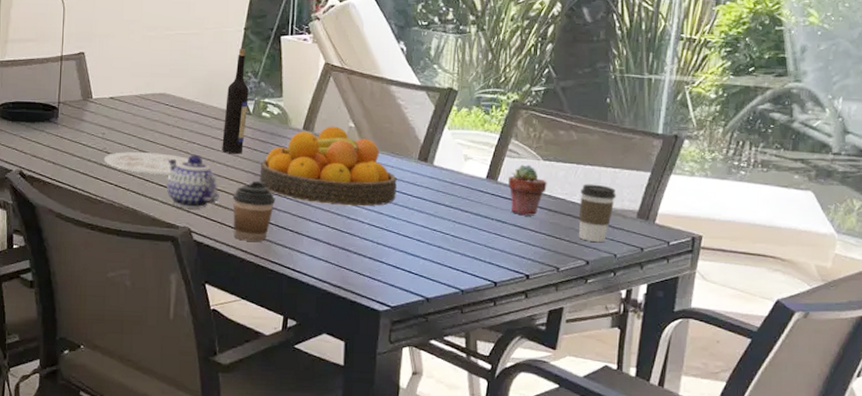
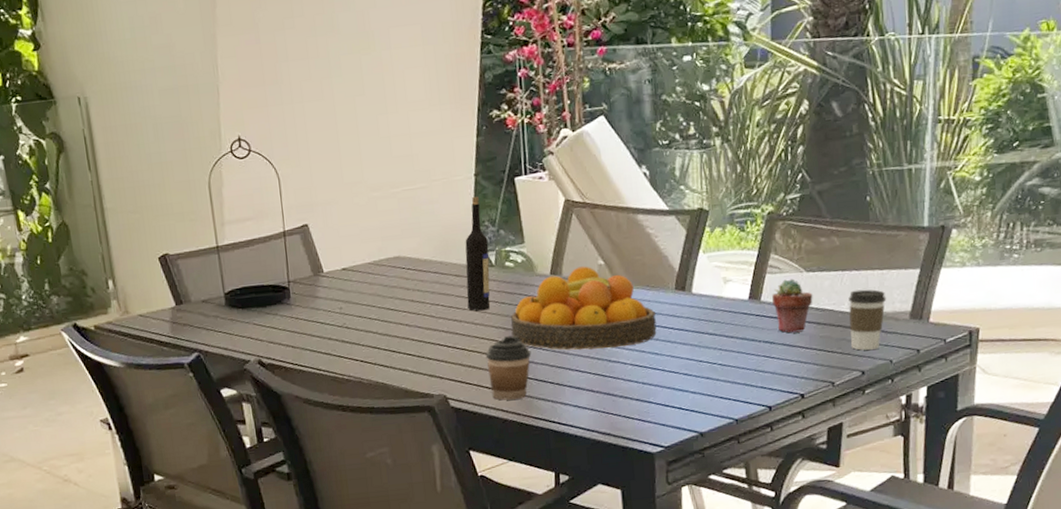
plate: present [103,152,189,176] -> none [344,320,435,345]
teapot: present [166,154,219,208] -> none [412,316,472,375]

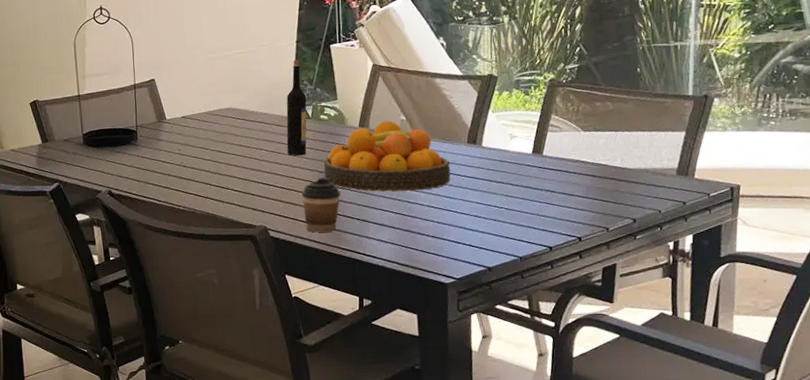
potted succulent: present [772,279,813,333] -> none [553,137,590,184]
coffee cup: present [848,289,887,351] -> none [621,148,656,201]

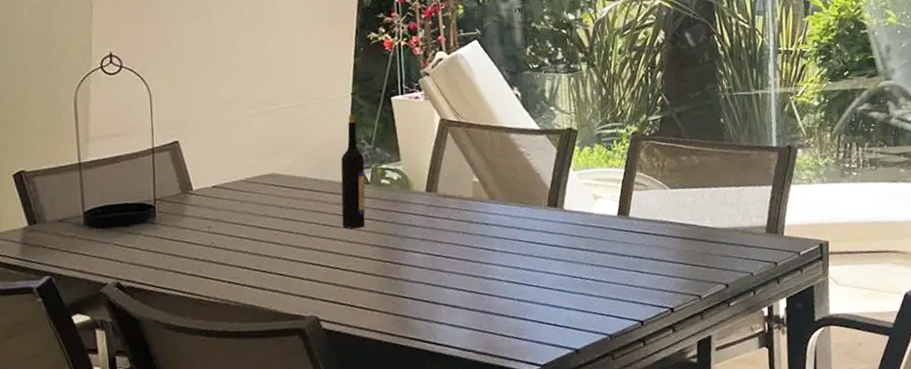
coffee cup: present [301,178,341,233] -> none [359,253,407,321]
fruit bowl: present [324,120,451,192] -> none [386,183,531,268]

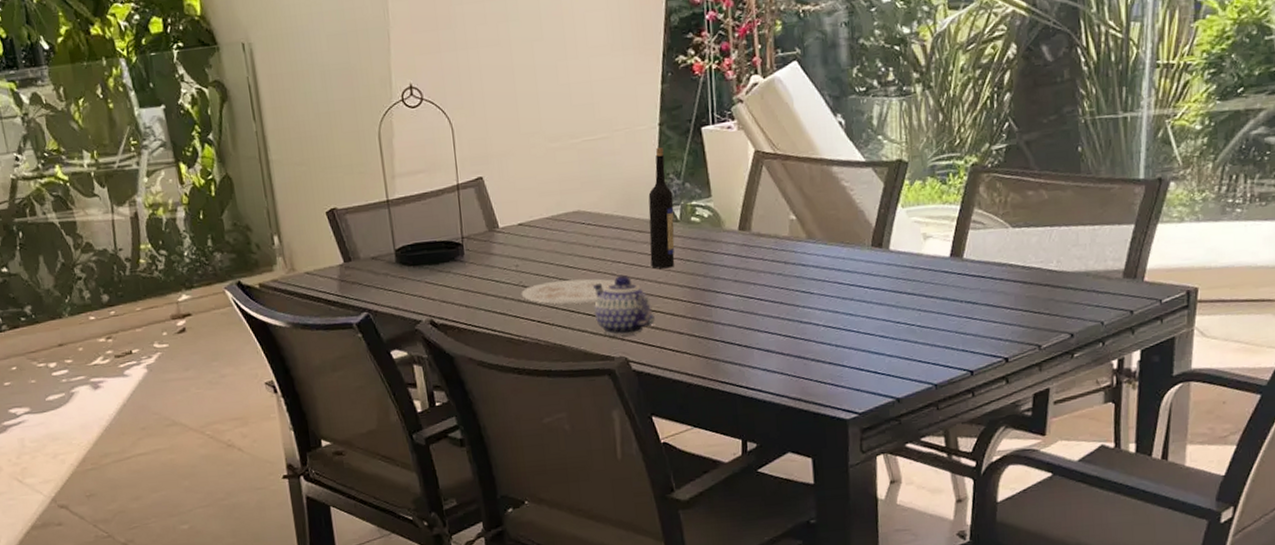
plate: none [212,239,308,265] -> present [521,278,616,305]
teapot: none [284,235,346,295] -> present [592,274,655,336]

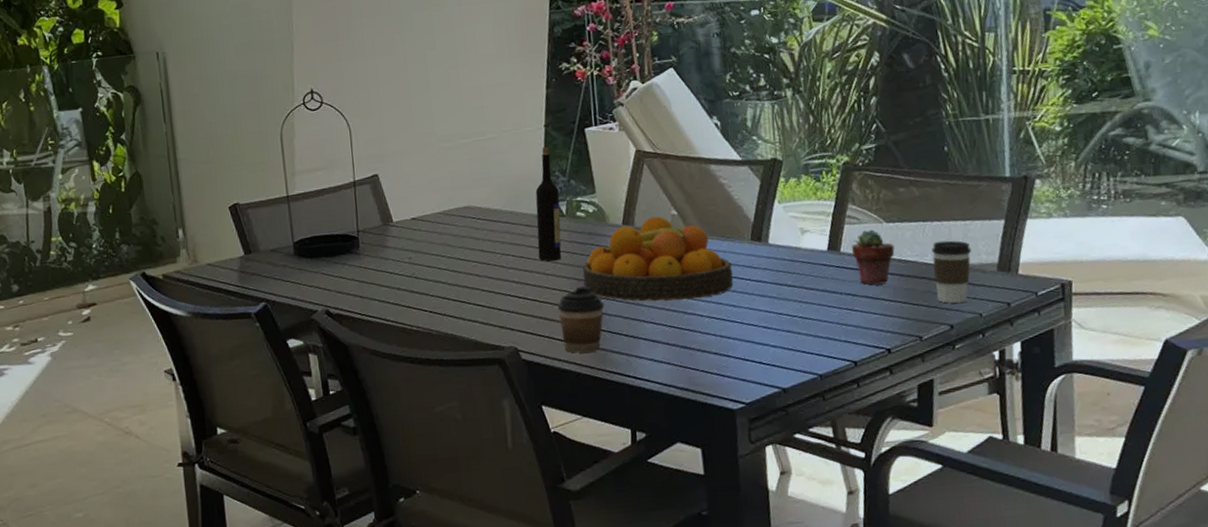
plate: present [521,278,616,305] -> none [413,270,505,295]
teapot: present [592,274,655,336] -> none [482,267,543,326]
coffee cup: none [669,295,718,363] -> present [557,286,605,353]
fruit bowl: none [696,221,851,311] -> present [583,216,733,302]
potted succulent: none [975,235,1019,293] -> present [852,229,895,285]
coffee cup: none [1057,246,1098,312] -> present [932,240,972,304]

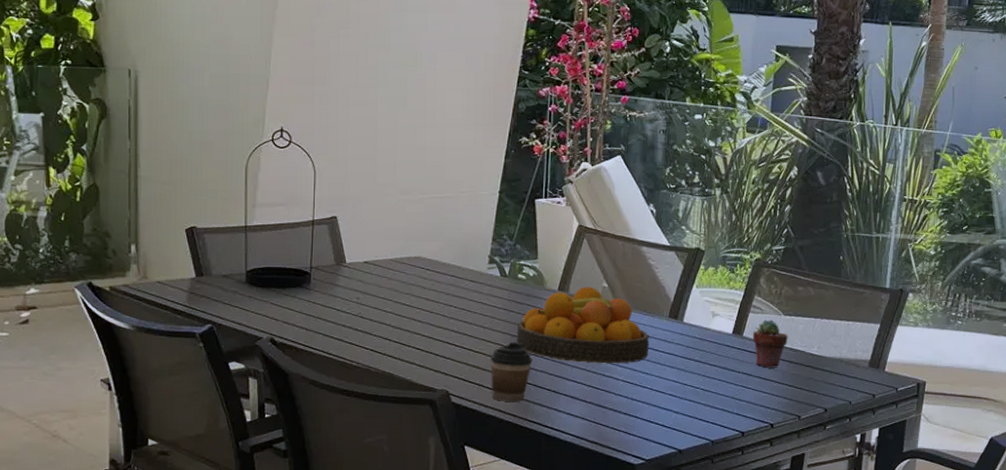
wine bottle: present [535,147,562,261] -> none [479,212,505,316]
coffee cup: present [932,240,972,304] -> none [817,336,850,391]

